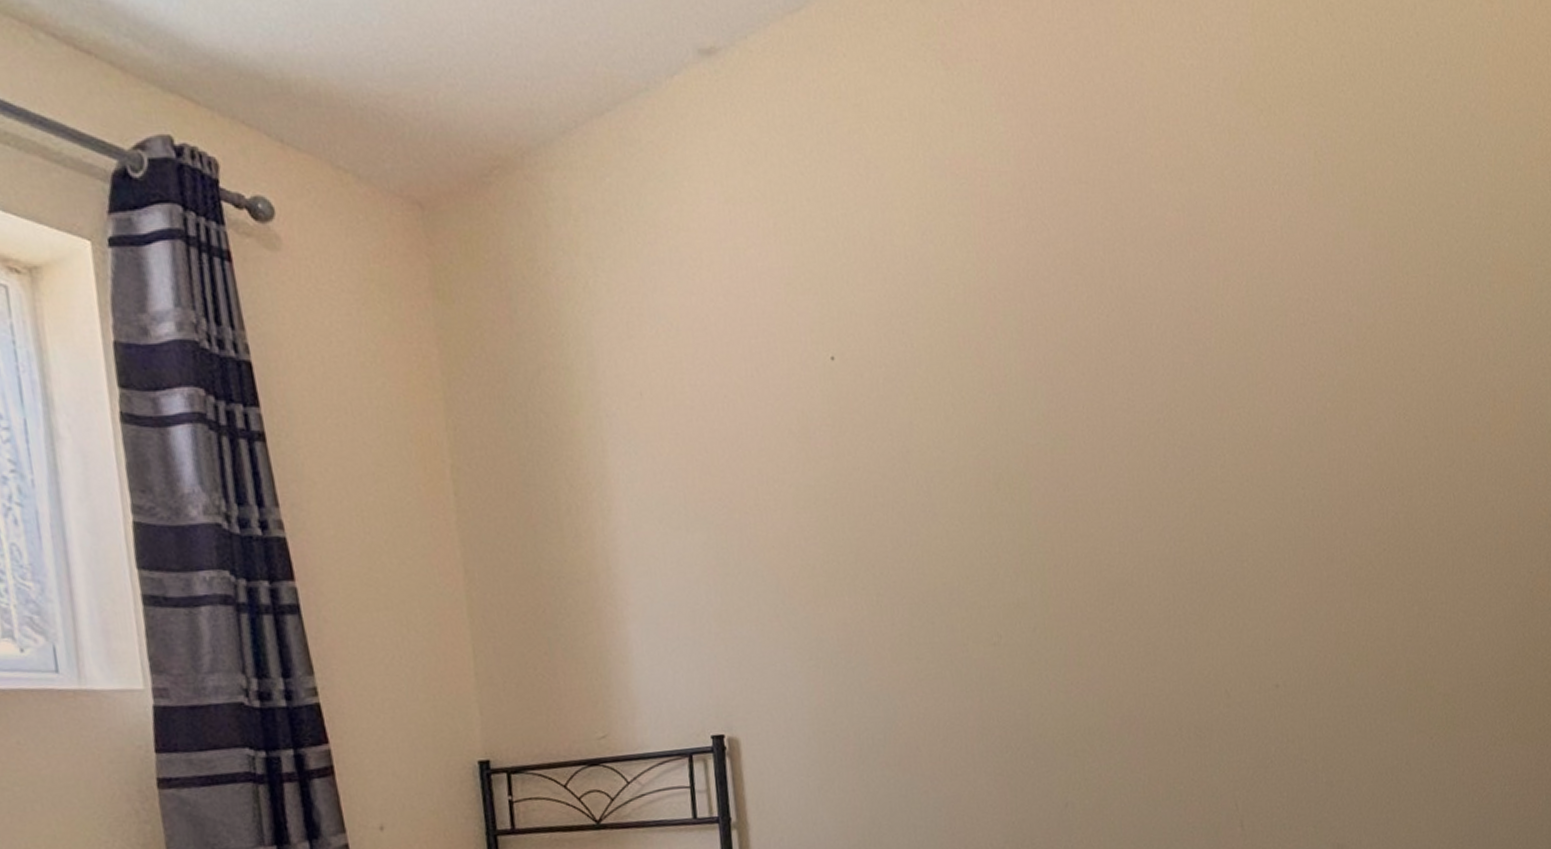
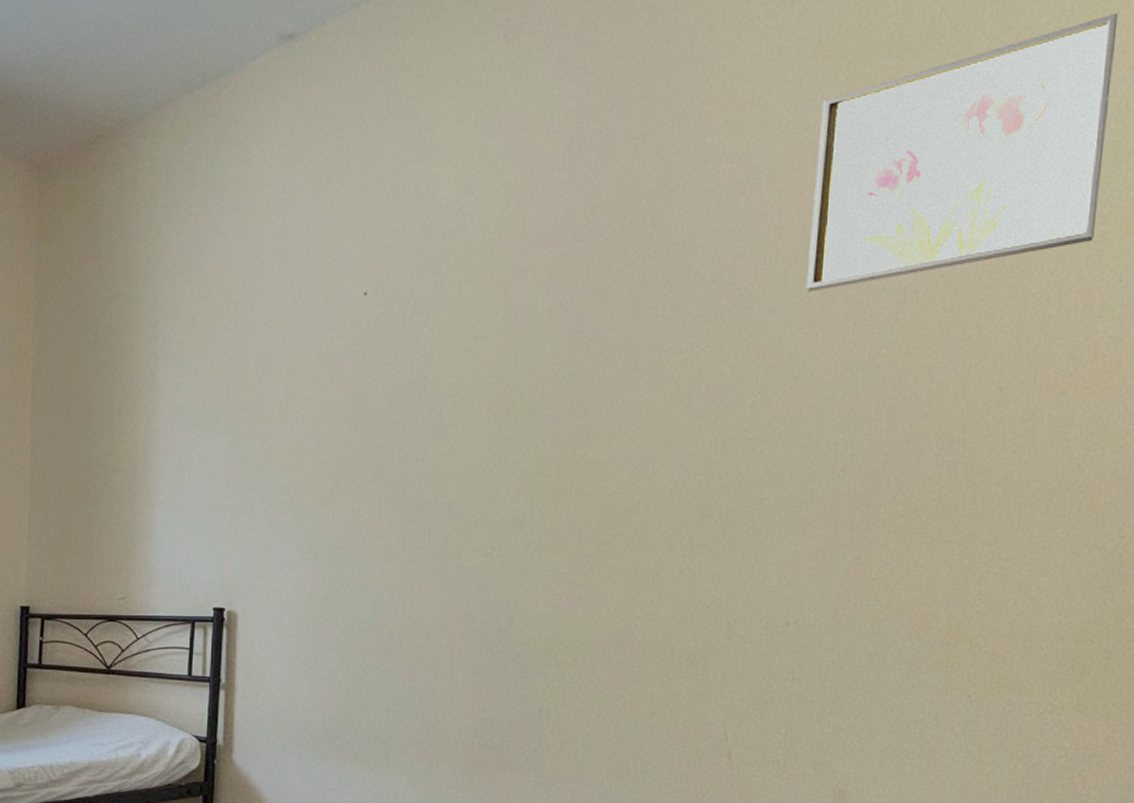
wall art: none [1250,68,1483,346] -> present [805,13,1119,292]

